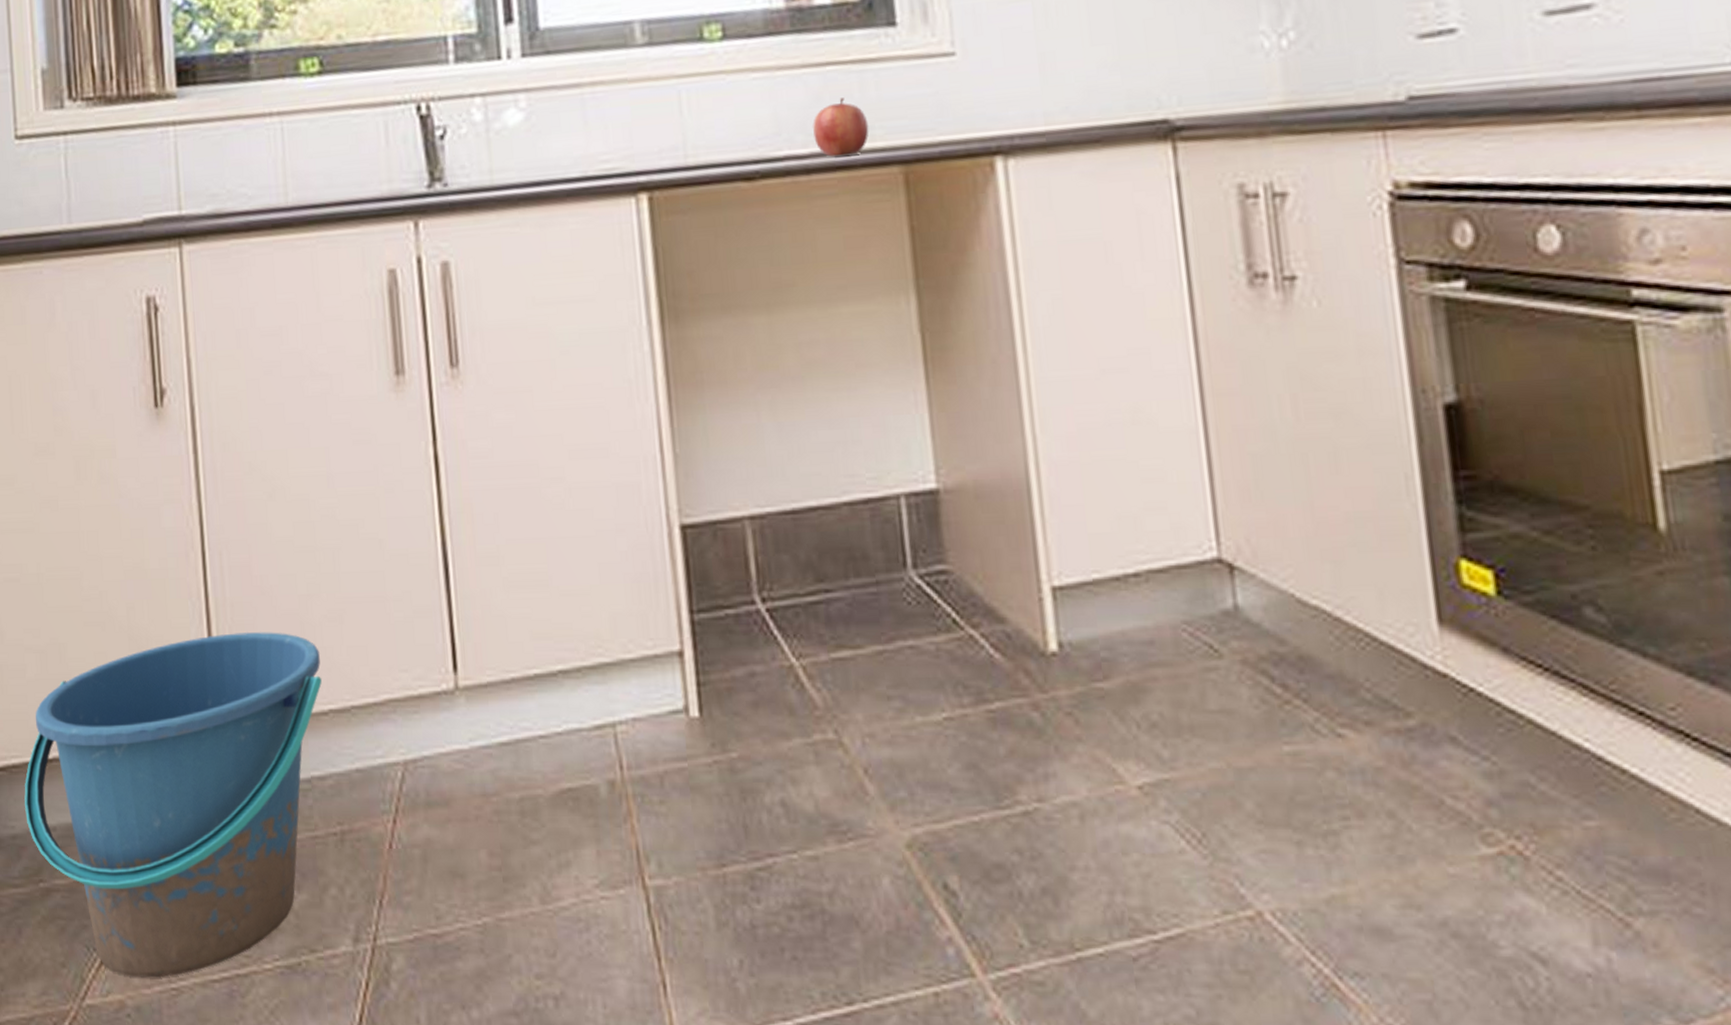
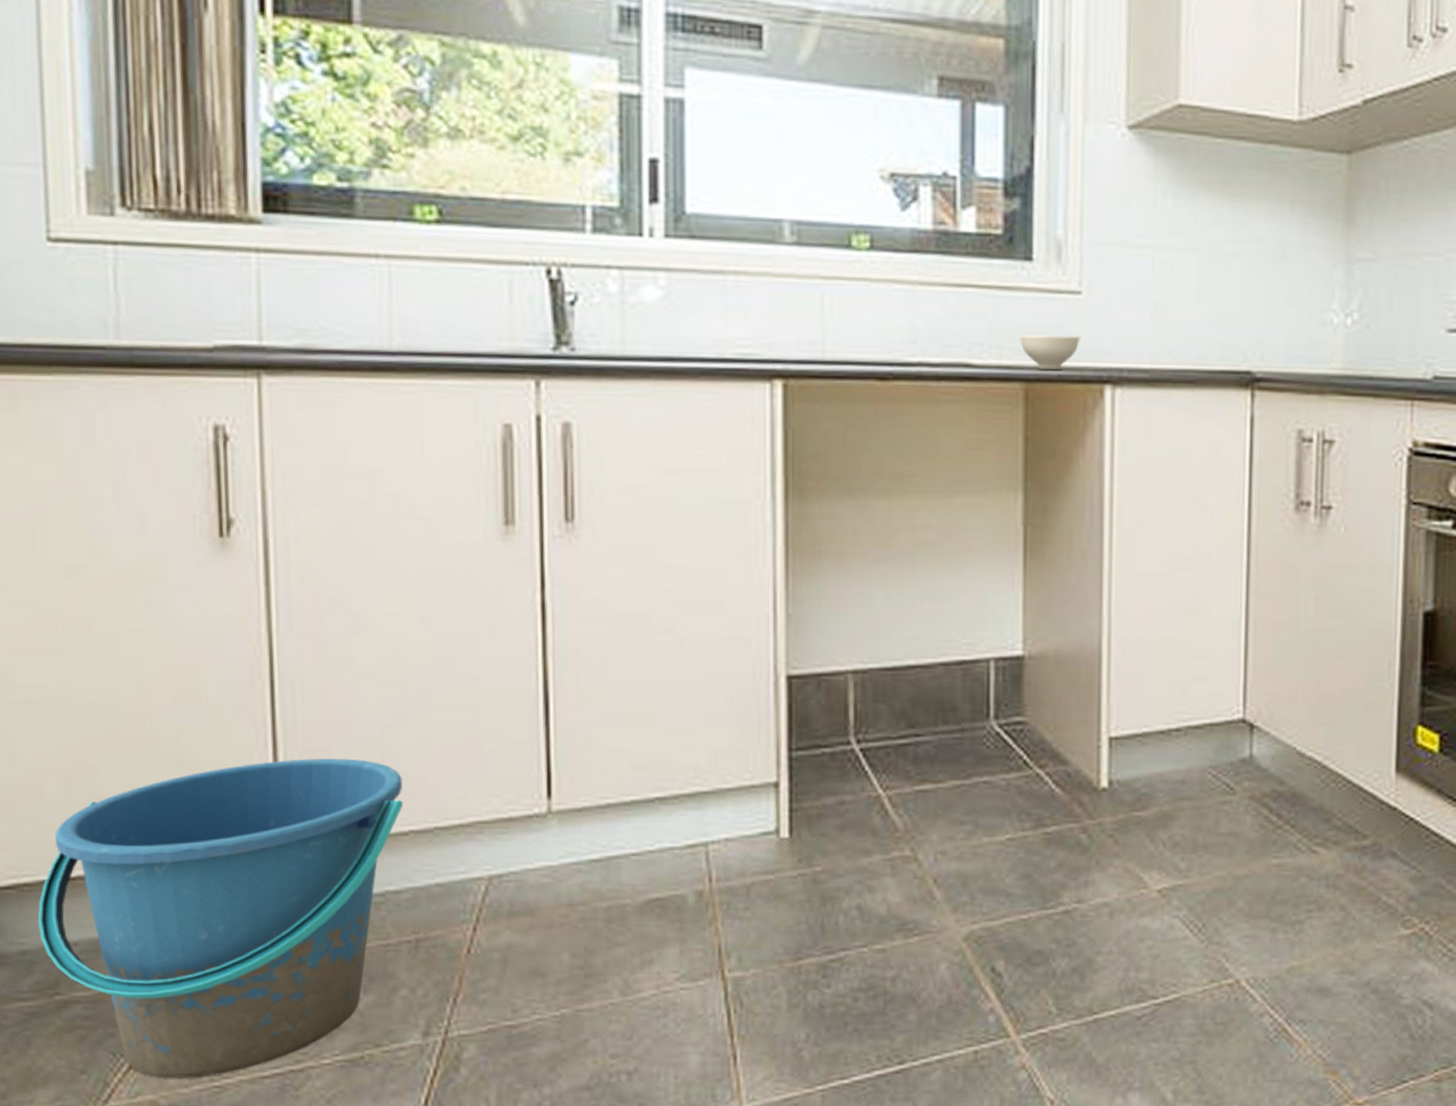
fruit: present [812,97,869,157] -> none [946,317,998,369]
bowl: none [891,103,961,147] -> present [1019,334,1081,371]

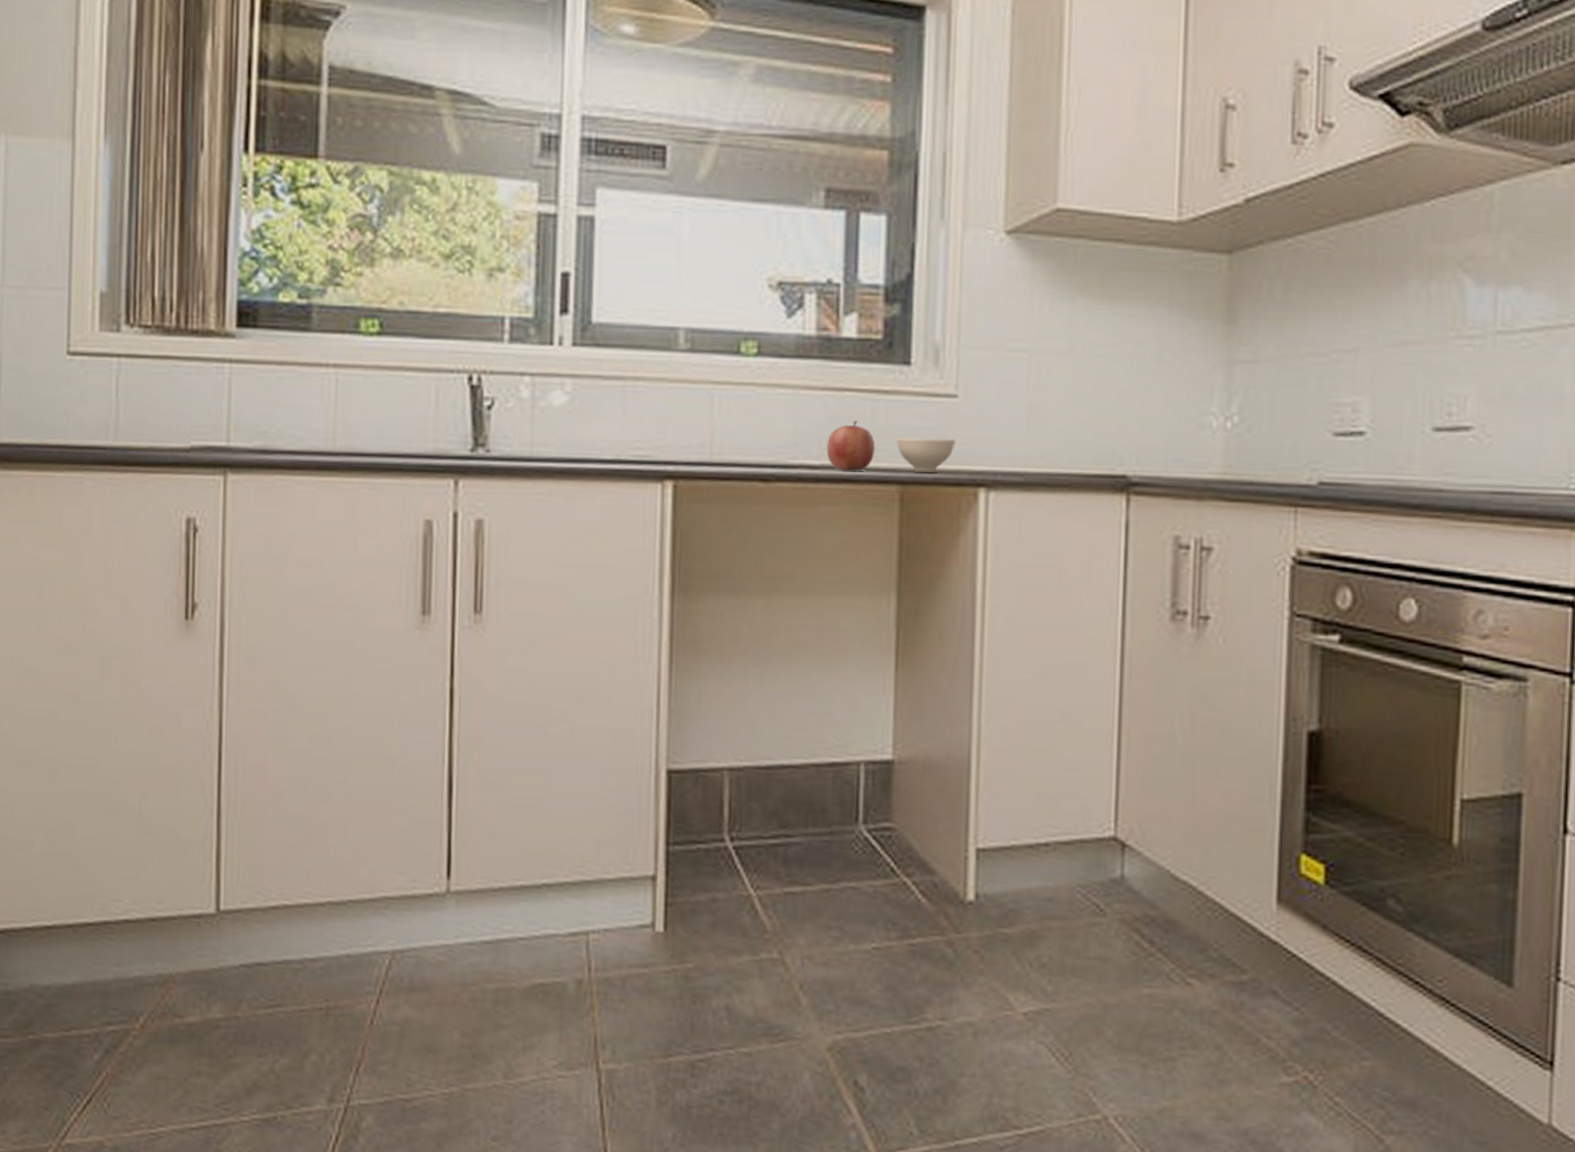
bucket: present [38,758,403,1079] -> none [20,828,323,1123]
fruit: none [946,317,998,369] -> present [826,421,876,471]

